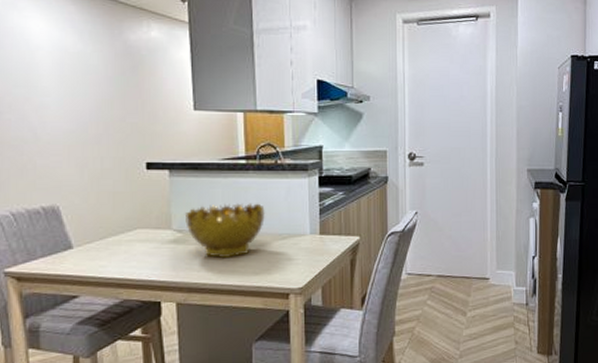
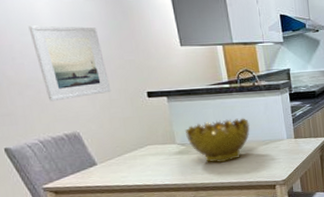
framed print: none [24,76,105,167] -> present [28,25,112,102]

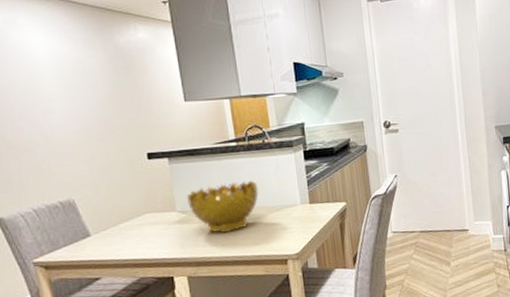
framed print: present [28,25,112,102] -> none [30,84,110,167]

